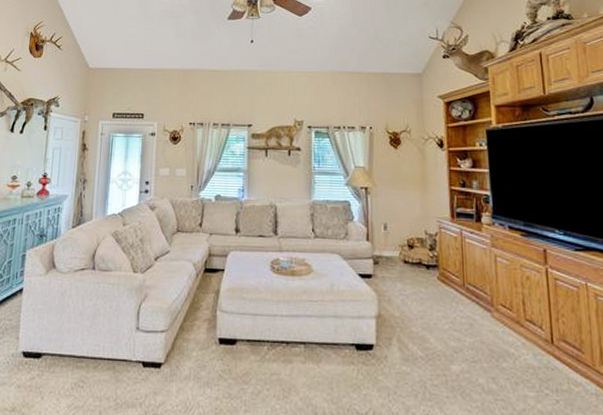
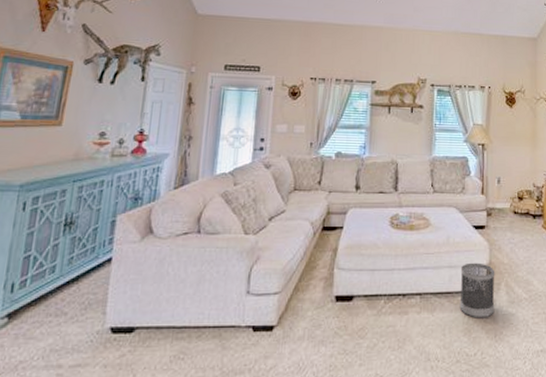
wastebasket: none [346,313,387,375] -> present [459,262,495,318]

